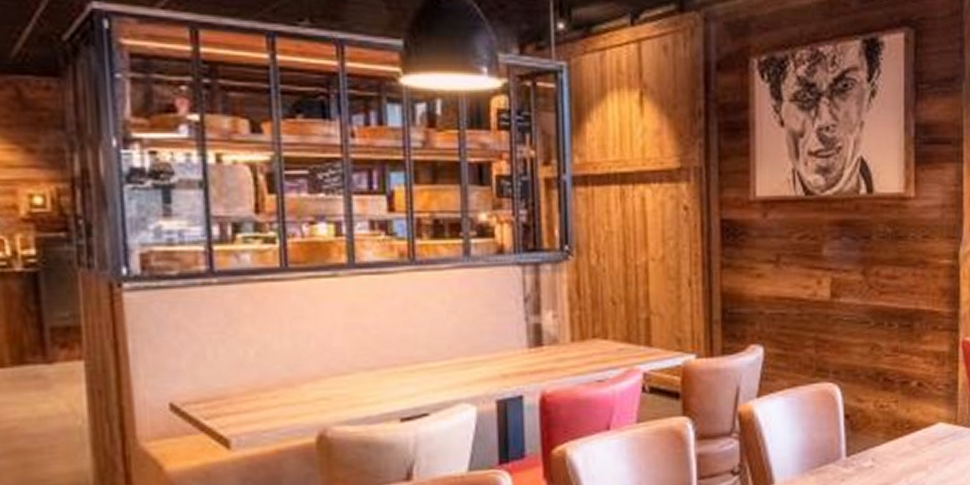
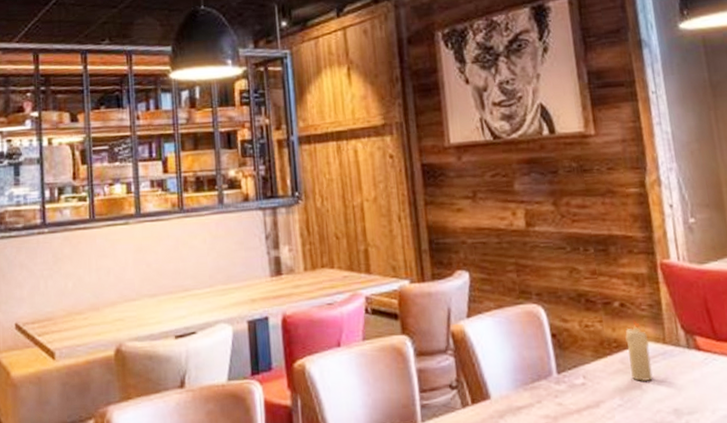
candle: none [919,400,941,464] -> present [625,320,653,382]

